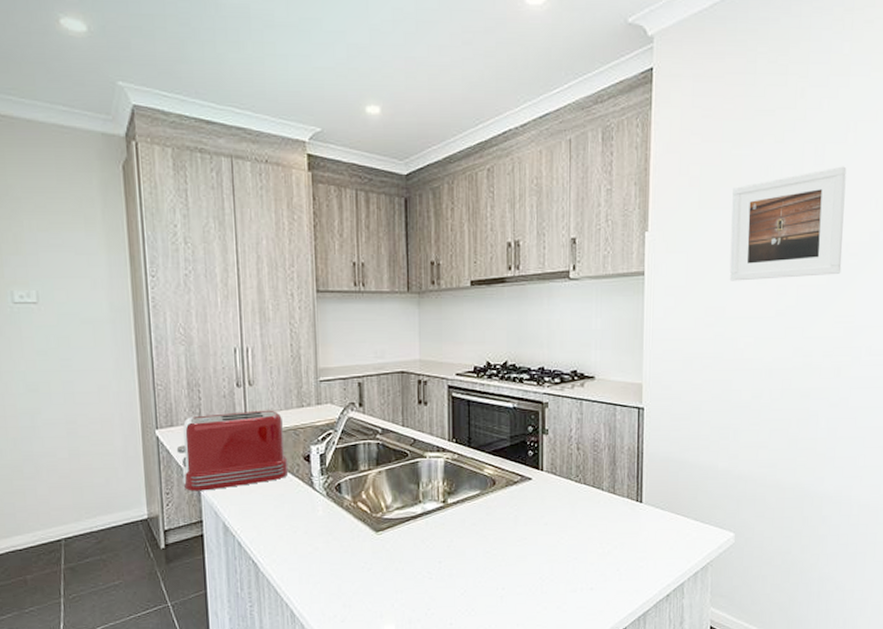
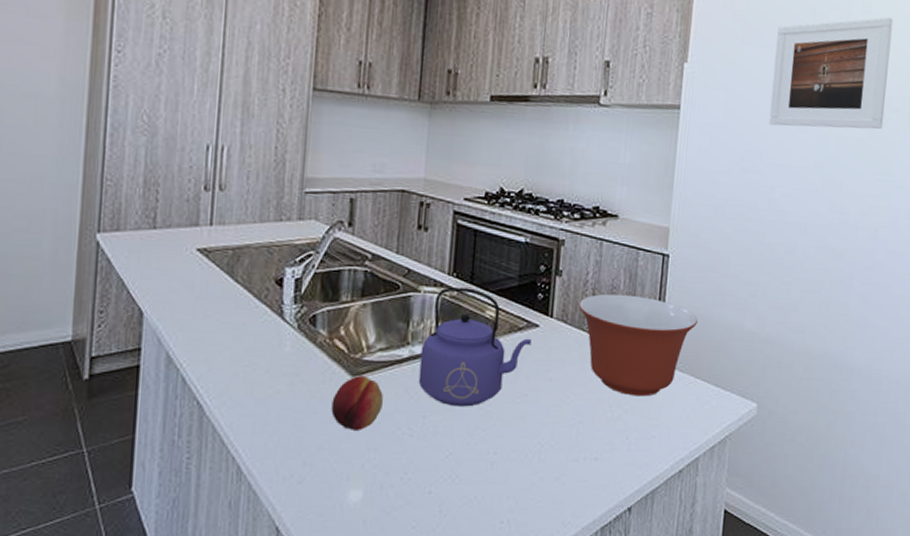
toaster: present [176,410,289,491] -> none [119,220,256,312]
fruit: none [361,531,404,577] -> present [331,376,383,430]
kettle: none [431,451,526,552] -> present [418,287,531,407]
mixing bowl: none [565,446,674,534] -> present [578,293,698,397]

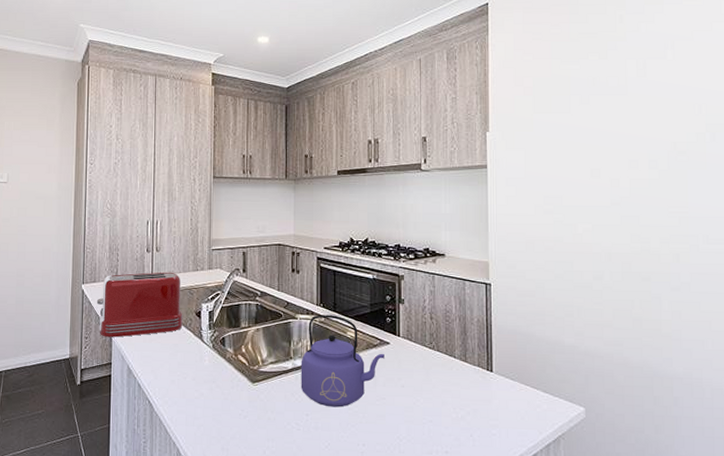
toaster: none [119,220,256,312] -> present [96,272,183,338]
fruit: present [331,376,383,430] -> none [239,383,276,424]
mixing bowl: present [578,293,698,397] -> none [419,316,522,401]
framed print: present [768,17,893,130] -> none [563,77,671,174]

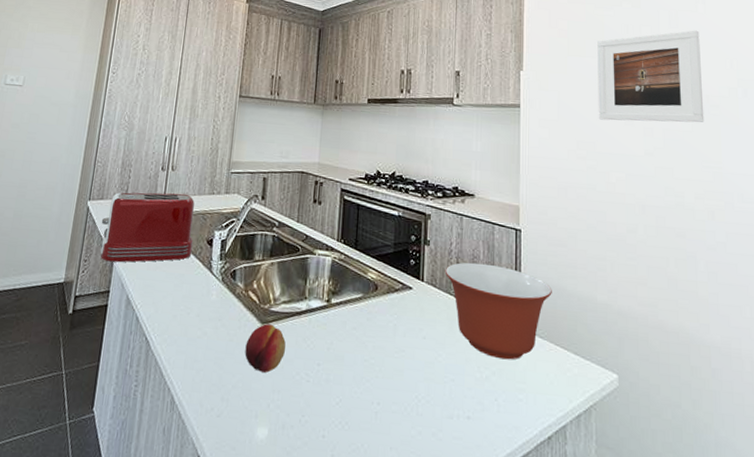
fruit: none [239,383,276,424] -> present [245,324,286,373]
kettle: present [301,314,384,408] -> none [314,251,406,358]
mixing bowl: none [419,316,522,401] -> present [444,262,552,360]
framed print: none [563,77,671,174] -> present [597,30,705,123]

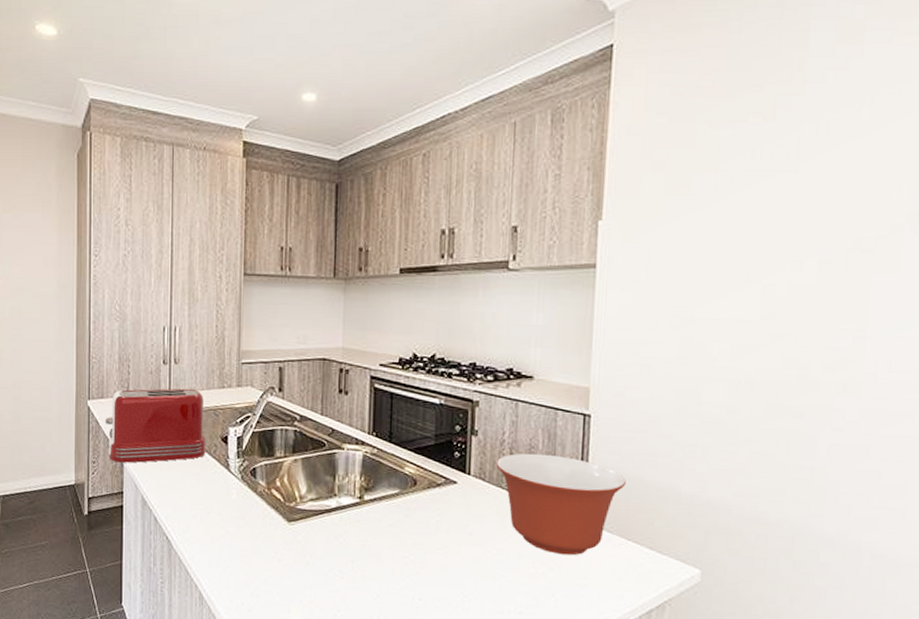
fruit: present [245,324,286,373] -> none [272,522,315,570]
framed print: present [597,30,705,123] -> none [700,147,859,278]

